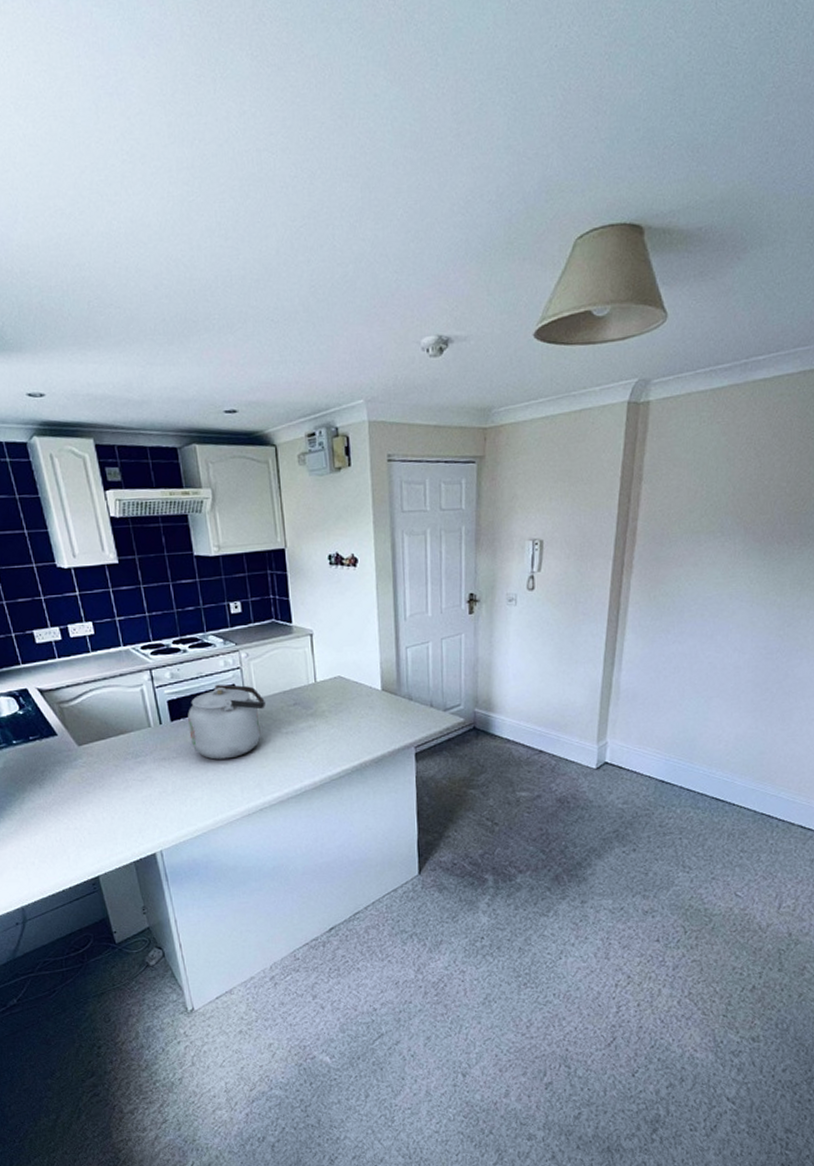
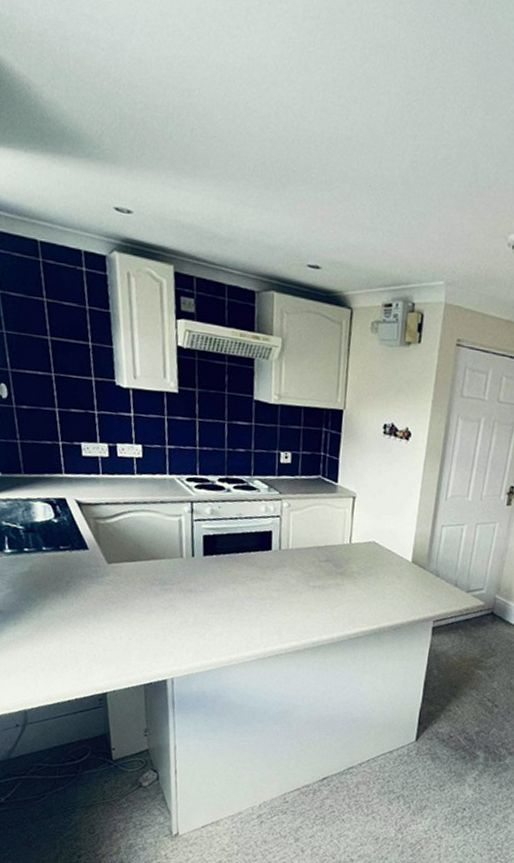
kettle: present [188,684,265,760] -> none [220,528,299,602]

